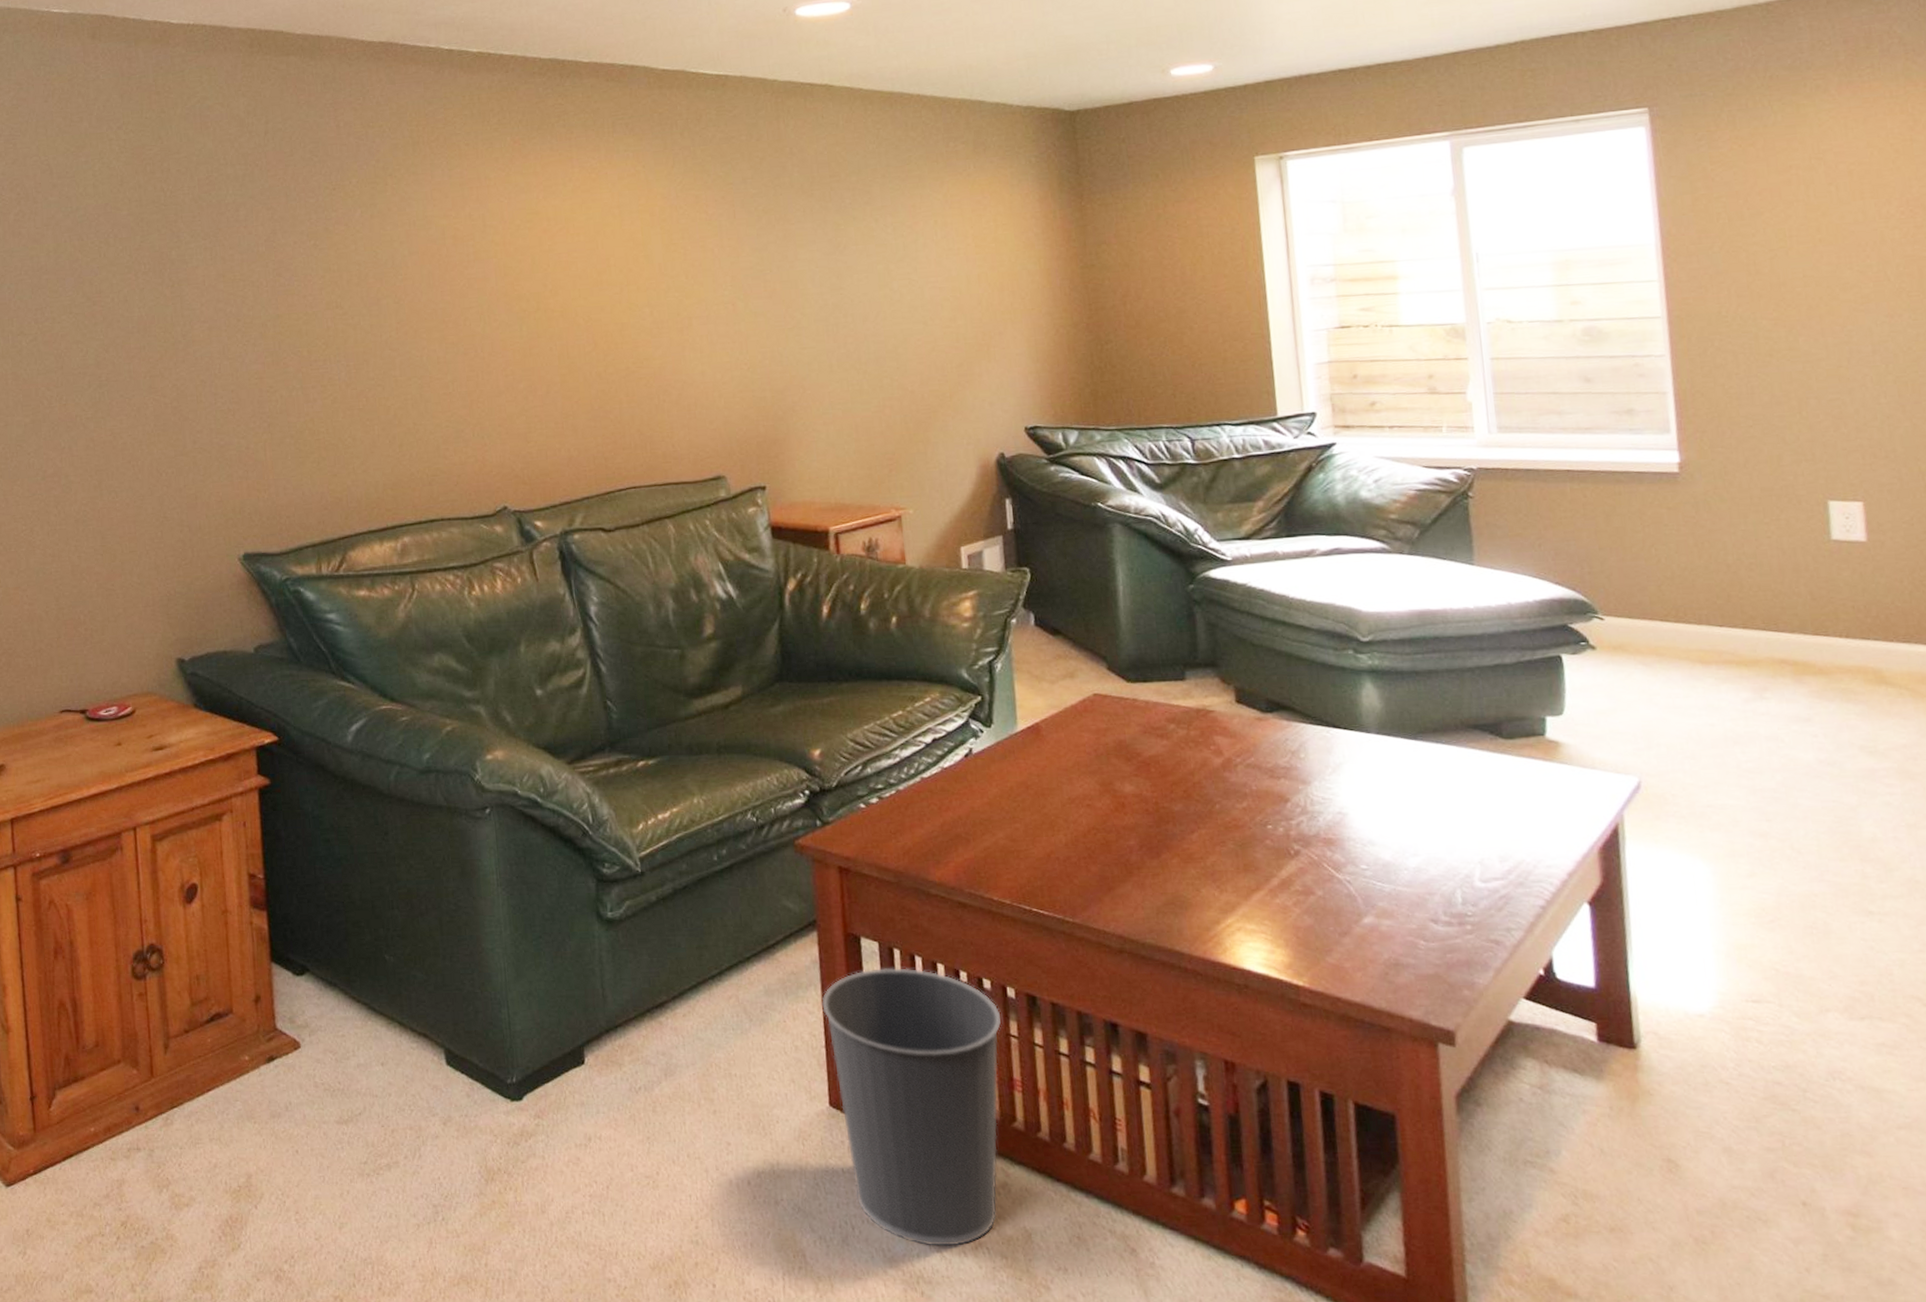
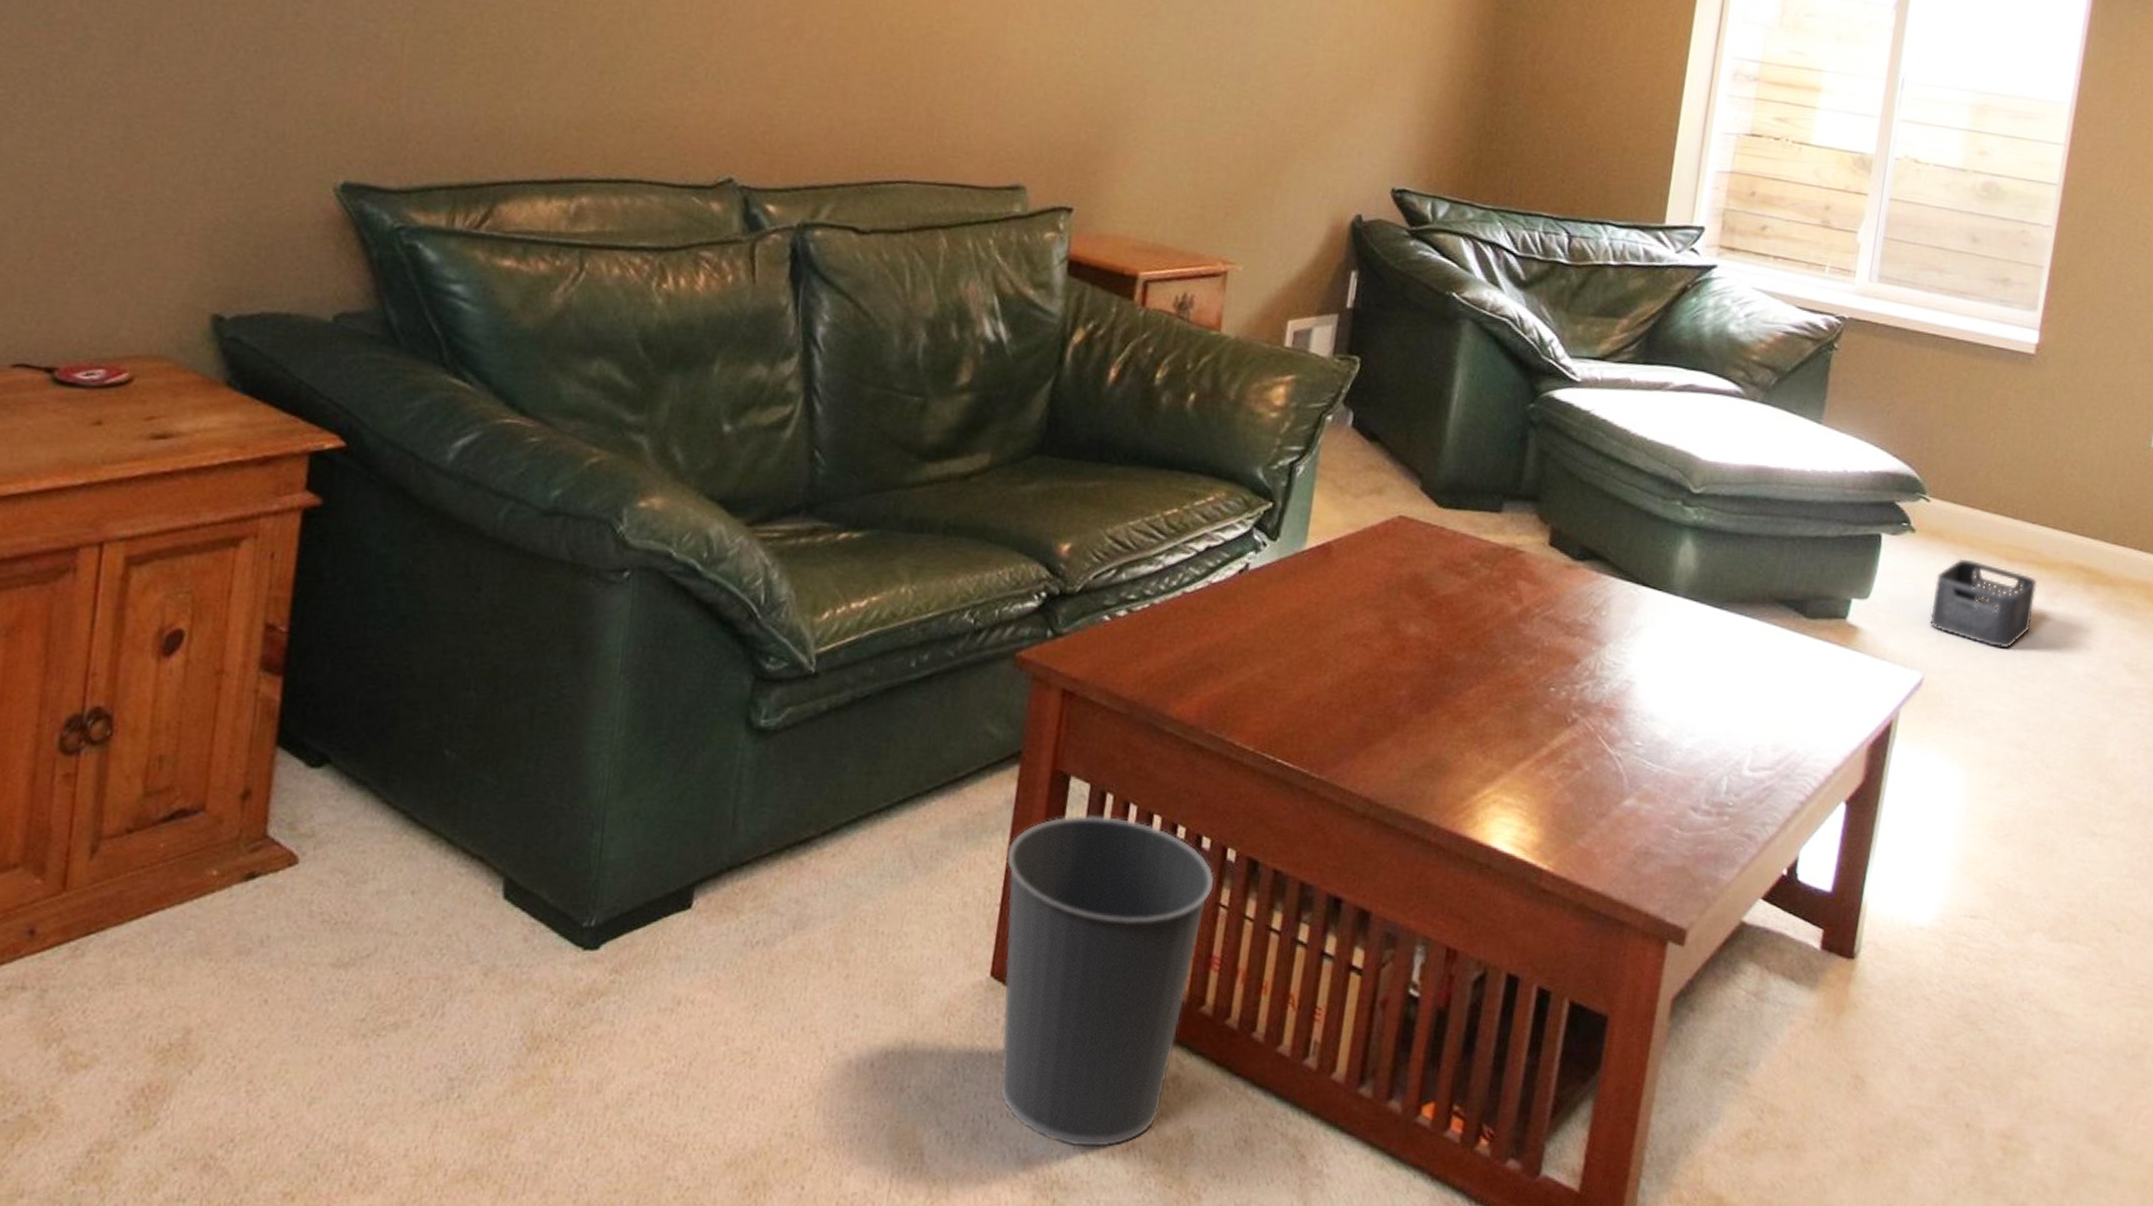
storage bin: none [1628,667,1744,746] -> present [1929,558,2038,649]

